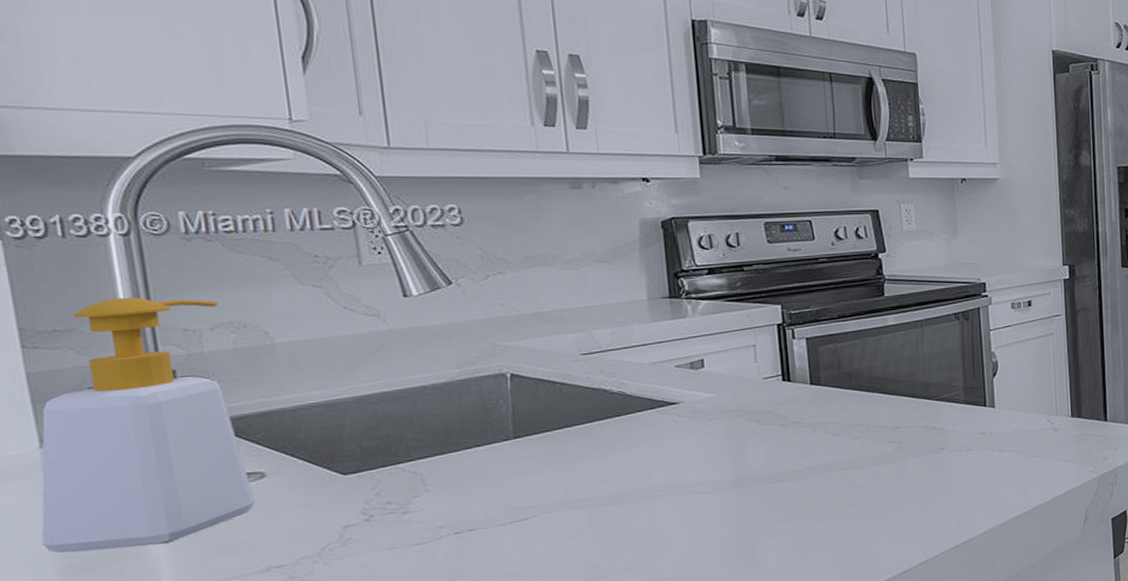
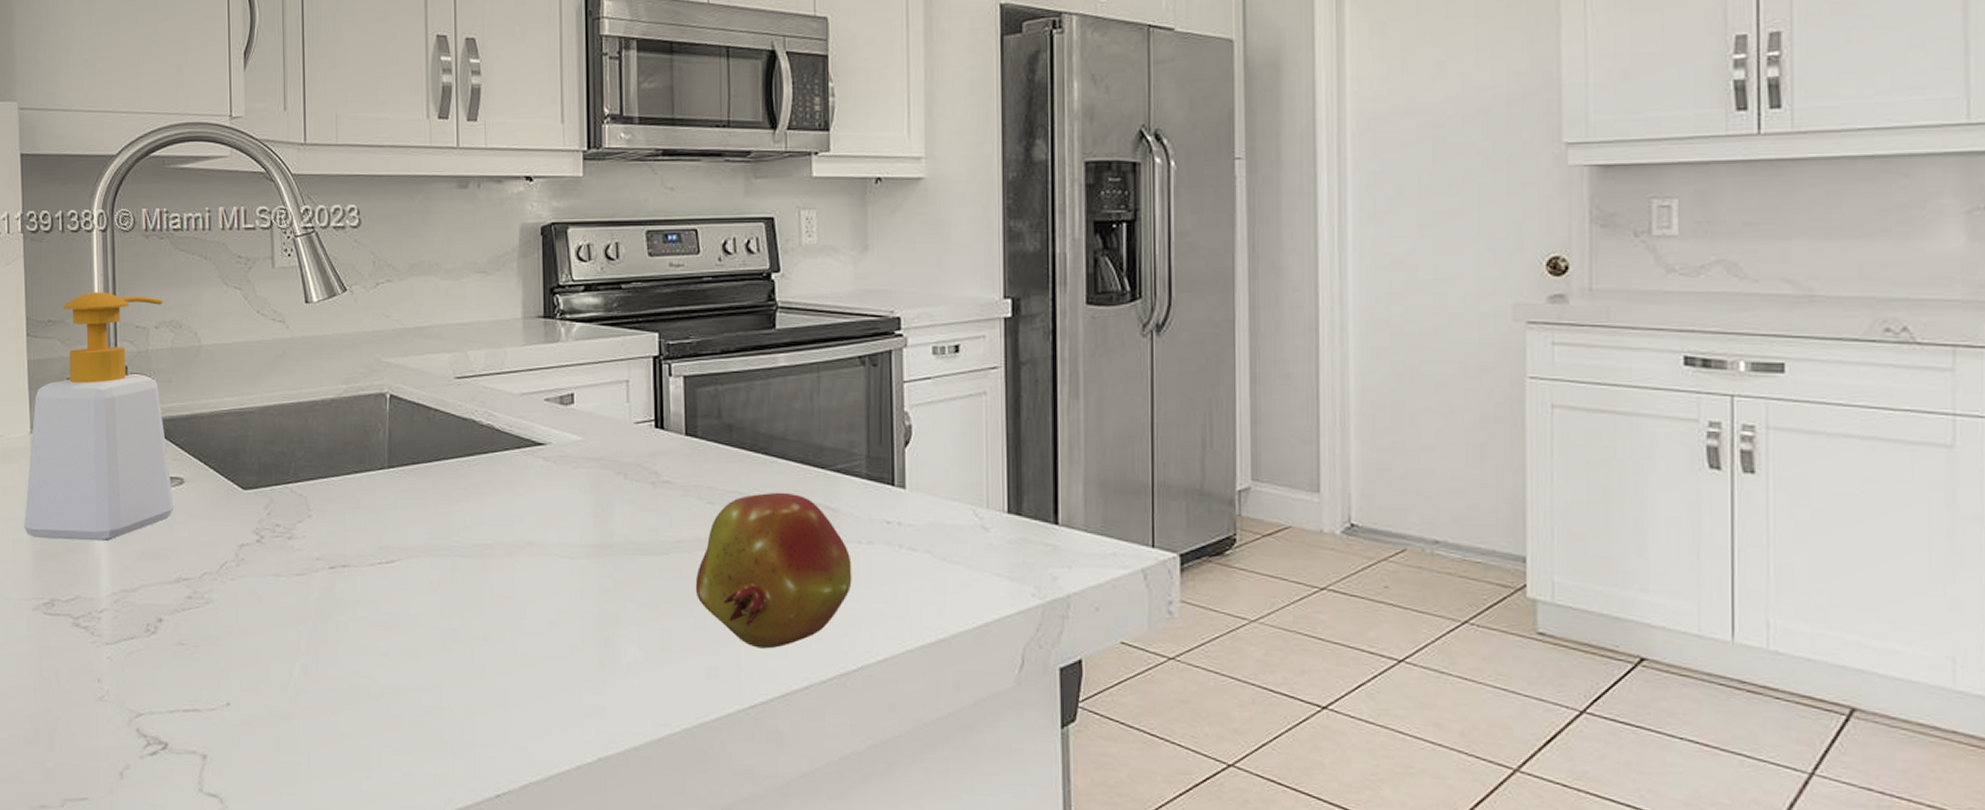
fruit: none [826,420,957,540] -> present [695,492,852,649]

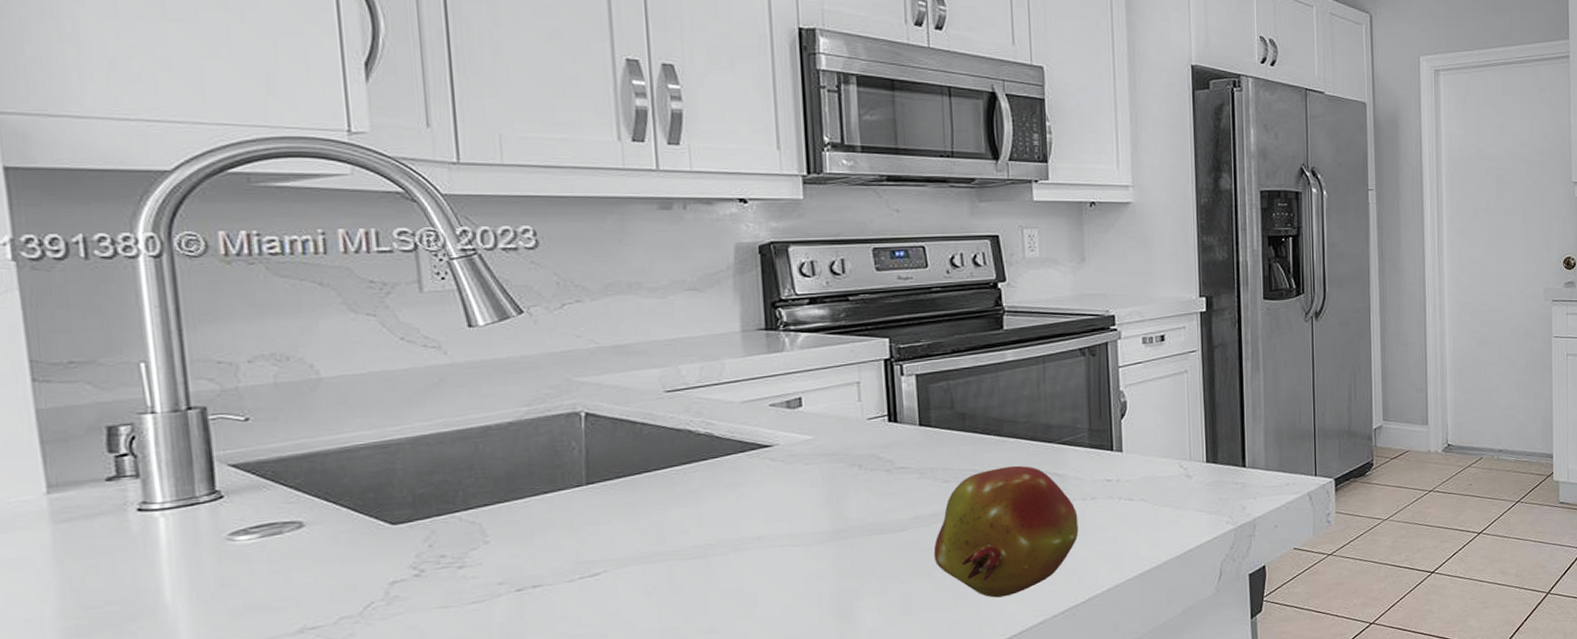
soap bottle: present [24,292,174,541] -> none [44,325,291,613]

